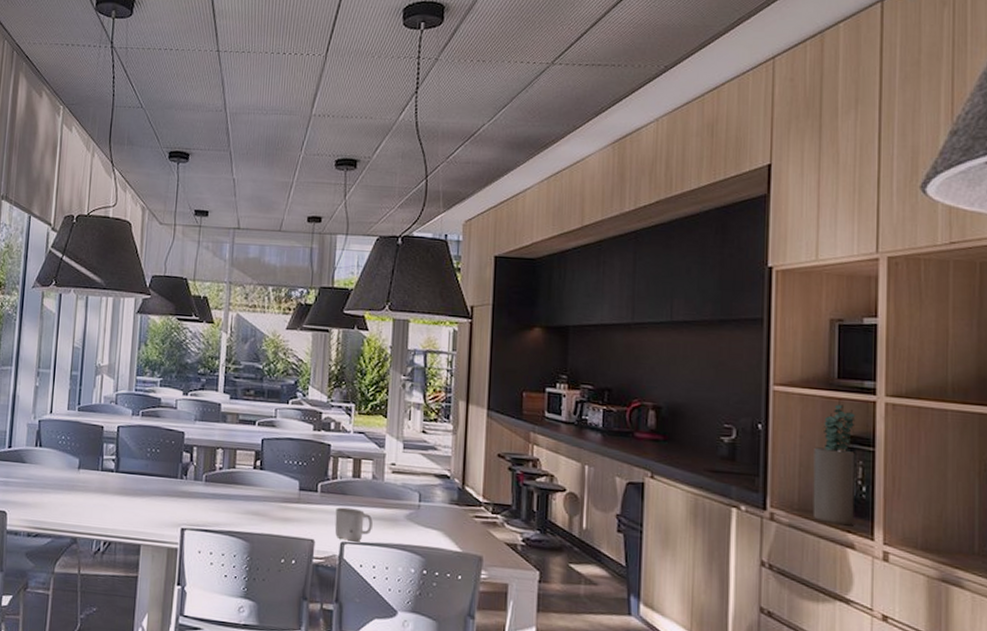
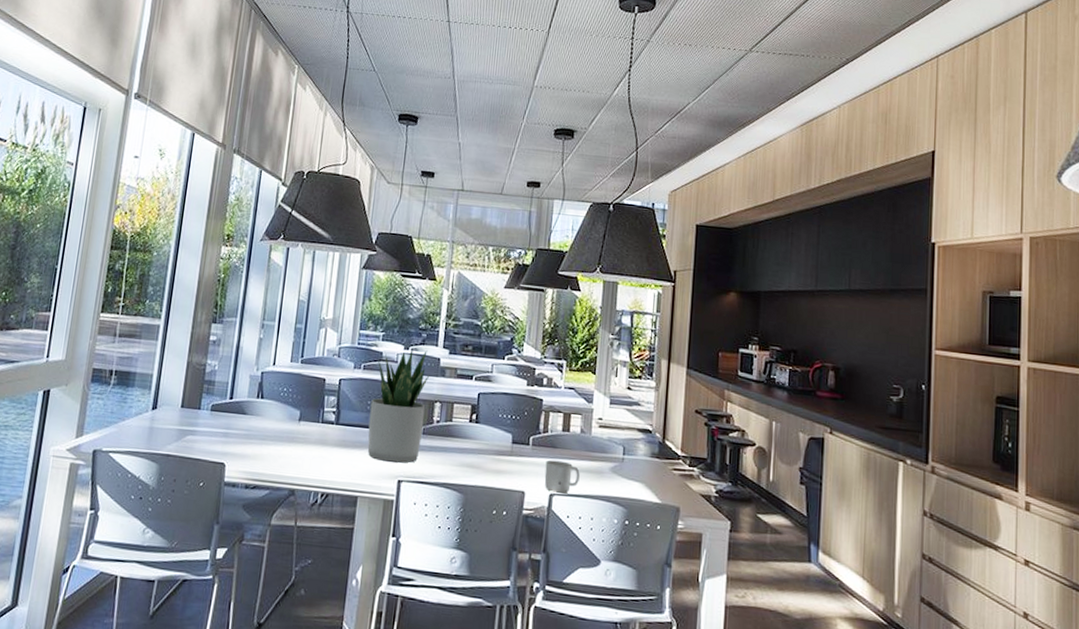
planter: none [148,394,211,511] -> present [367,348,430,463]
vase: present [812,398,856,526] -> none [967,363,1003,479]

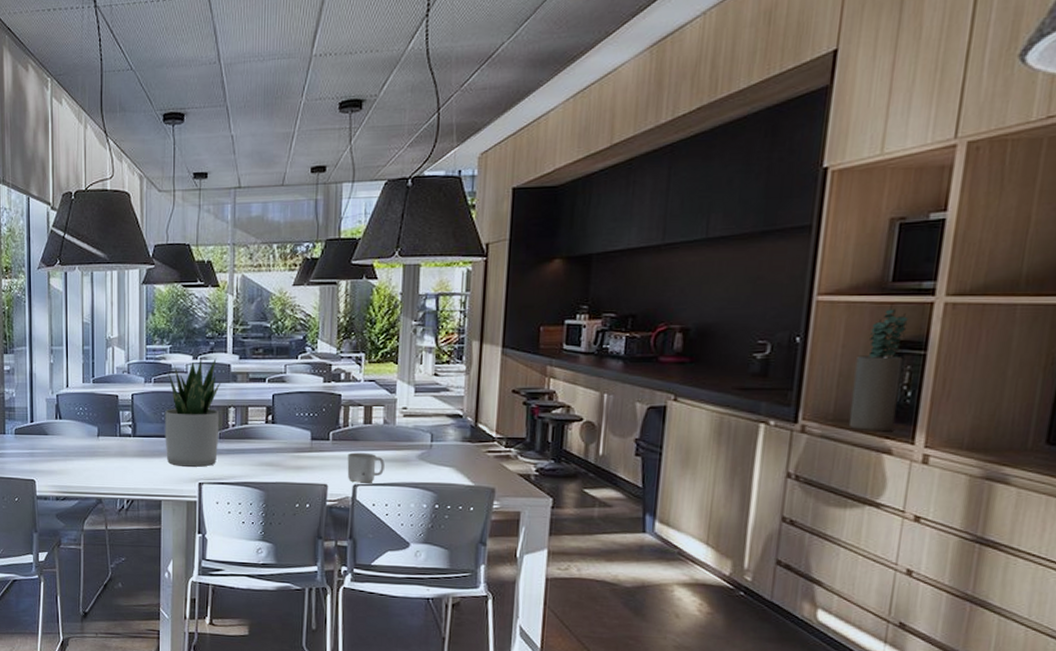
vase: none [967,363,1003,479] -> present [848,303,909,432]

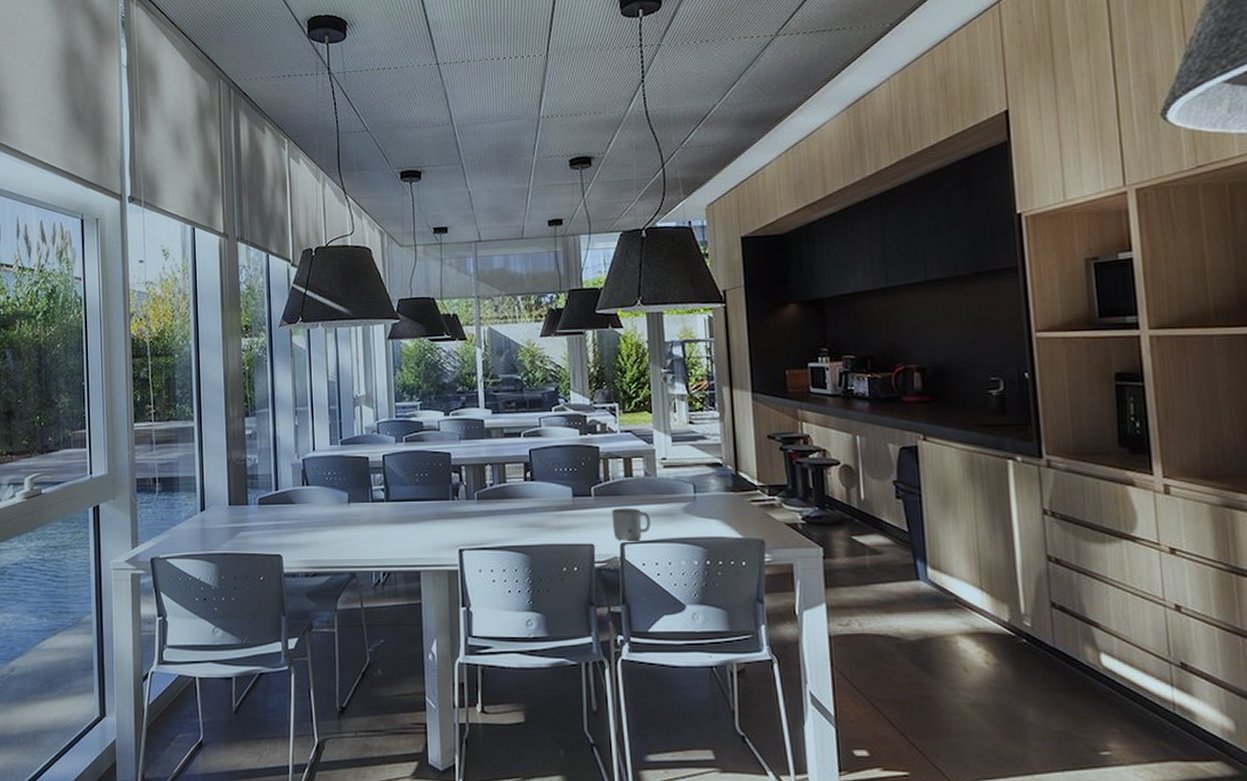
planter: present [165,358,222,467] -> none [418,413,477,532]
vase: present [848,303,909,432] -> none [1082,337,1131,464]

